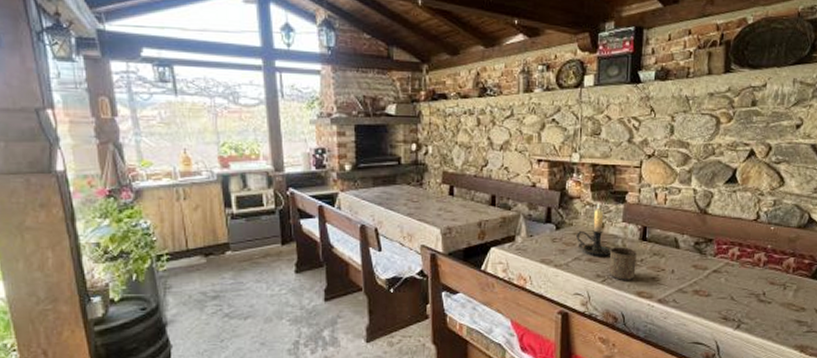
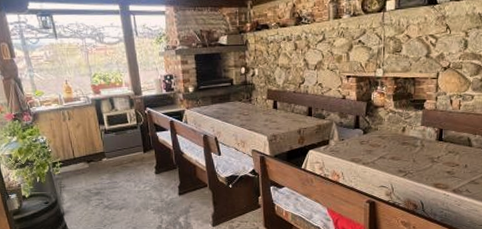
candle holder: present [576,202,612,256] -> none [381,109,412,155]
cup: present [608,247,637,280] -> none [409,146,434,174]

